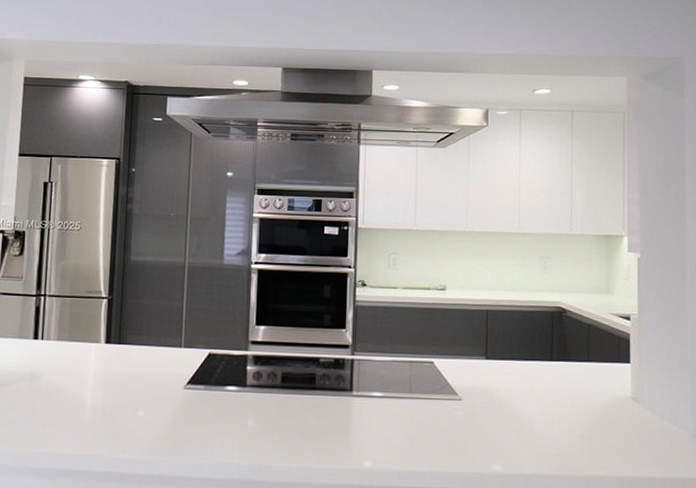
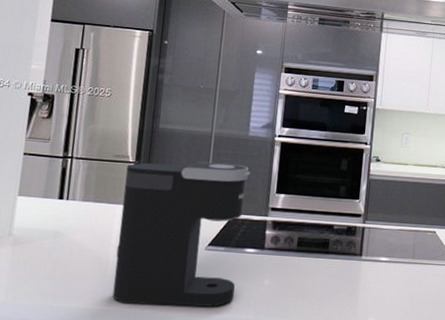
coffee maker: none [91,294,227,451] -> present [112,162,250,307]

